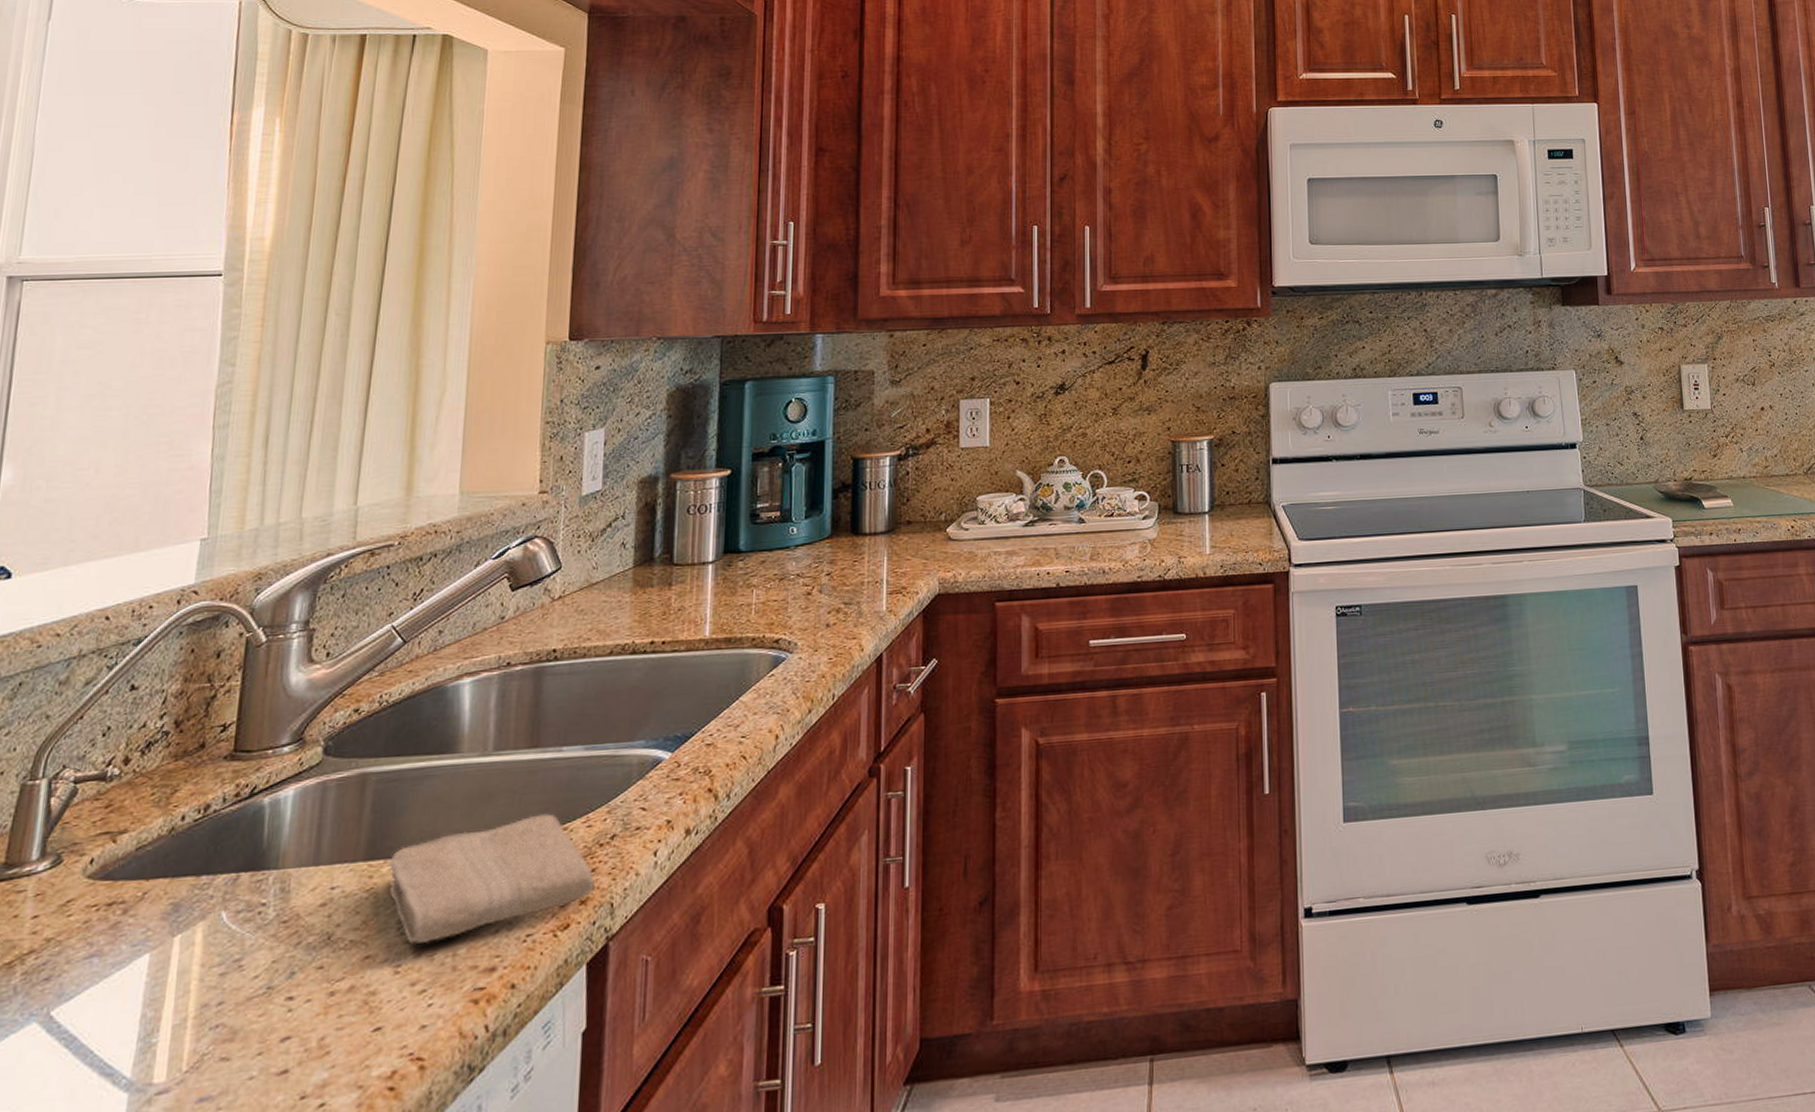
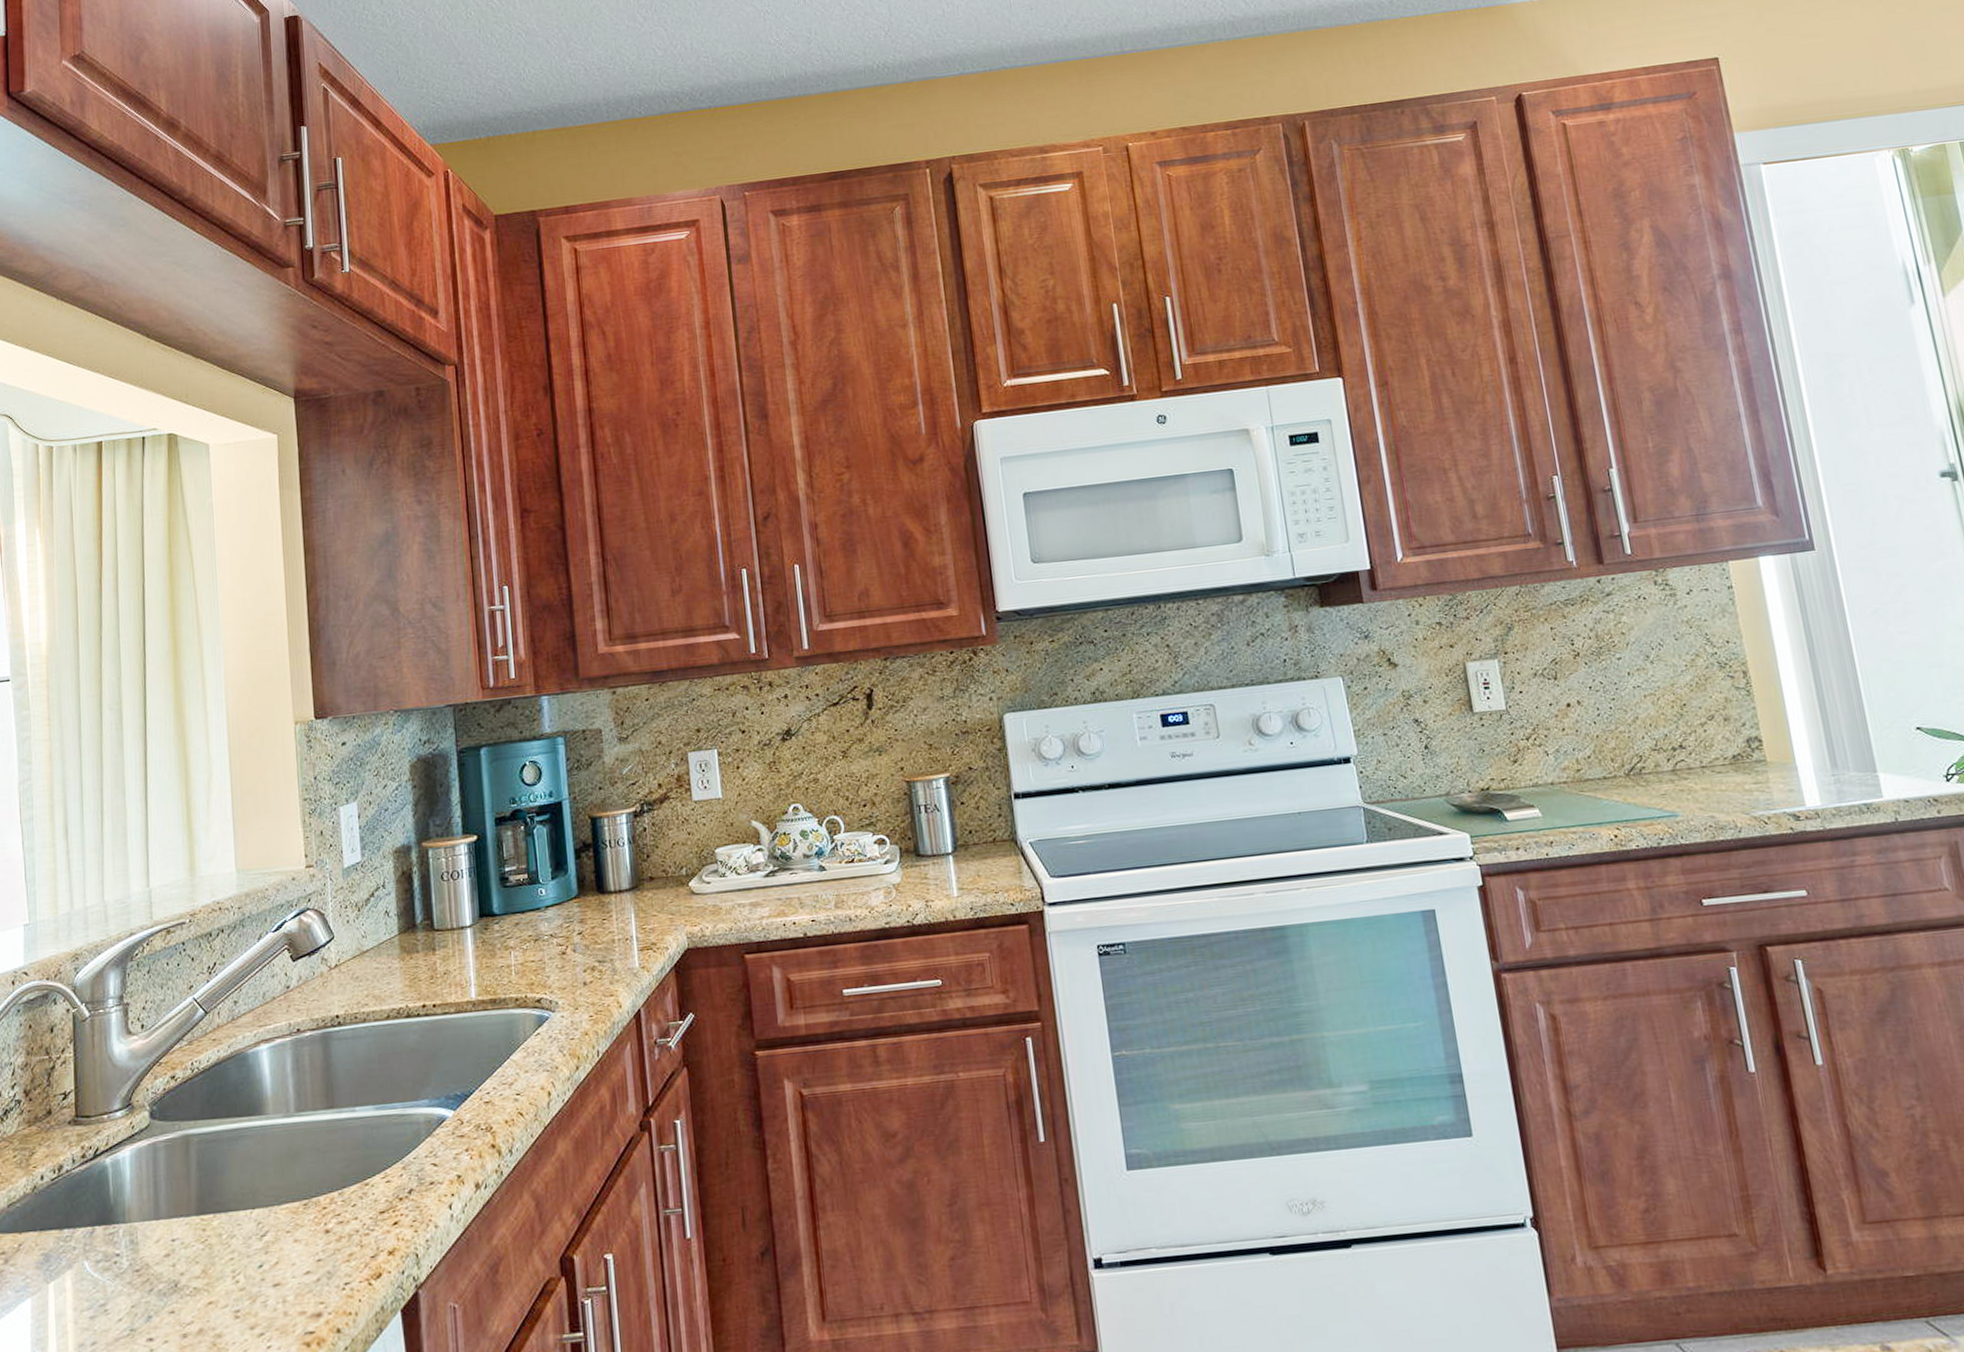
washcloth: present [388,813,596,944] -> none [217,1170,400,1291]

